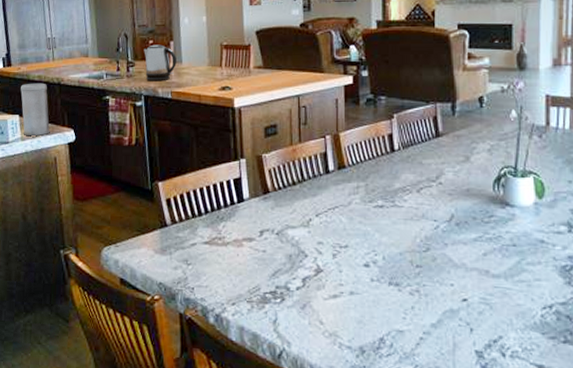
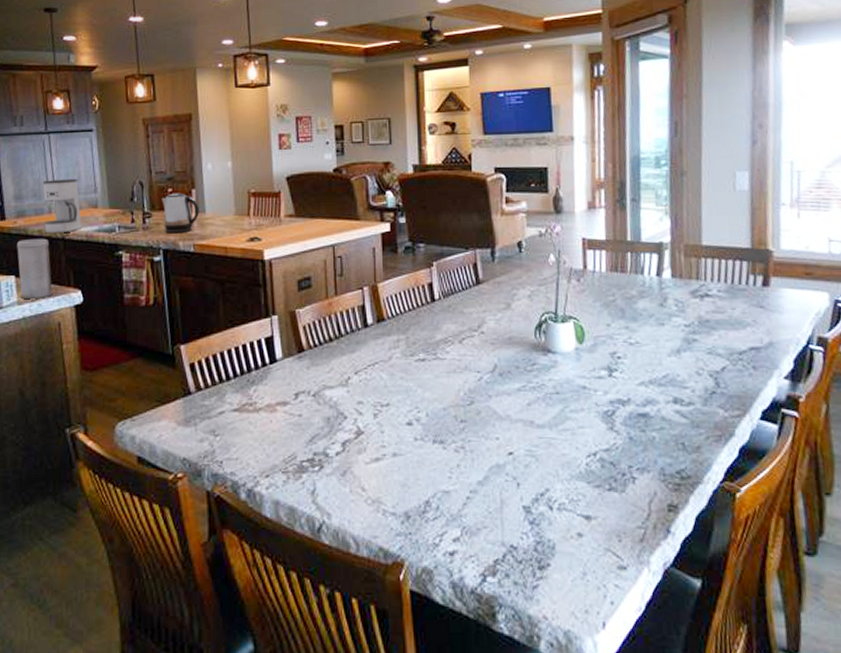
coffee maker: none [42,30,75,79] -> present [42,178,81,234]

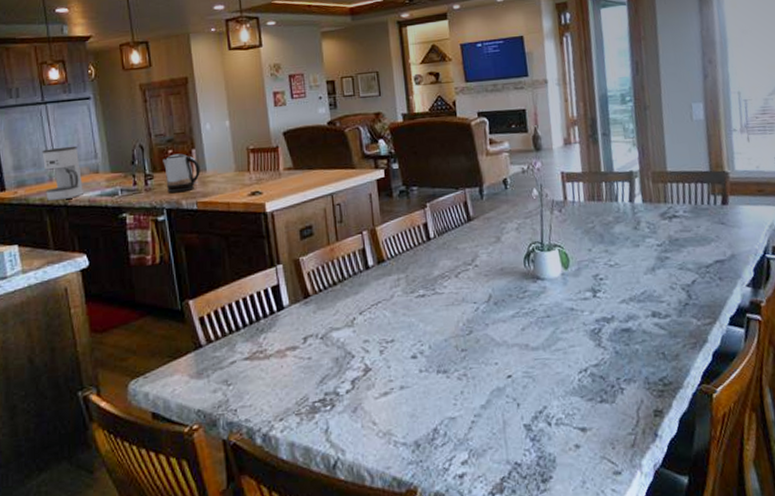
canister: present [17,238,53,300] -> none [19,206,58,268]

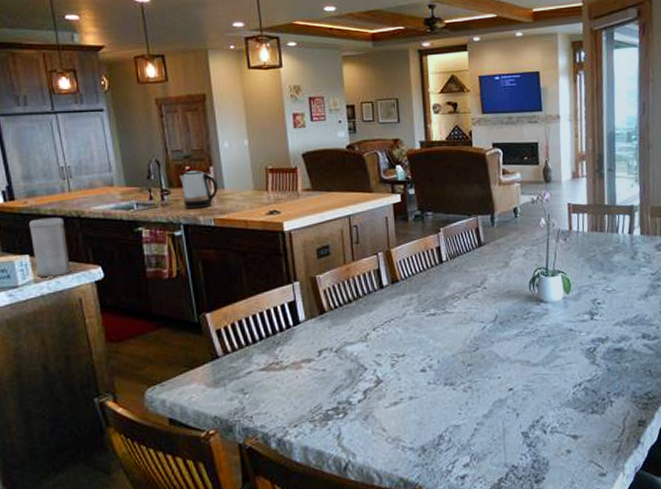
canister: none [19,206,58,268] -> present [29,217,72,278]
coffee maker: present [42,145,83,202] -> none [53,158,97,213]

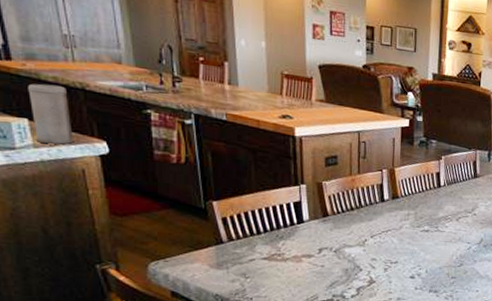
kettle: present [179,170,218,210] -> none [193,62,232,102]

